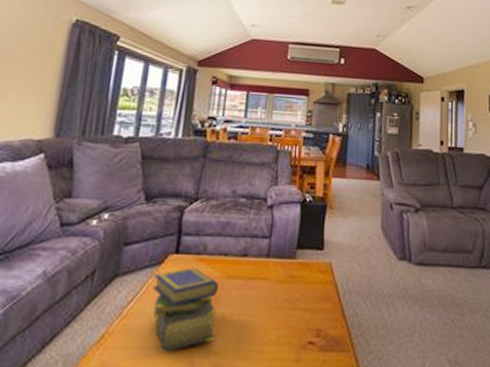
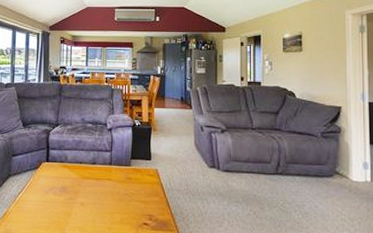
stack of books: present [153,267,218,352] -> none [34,171,78,226]

